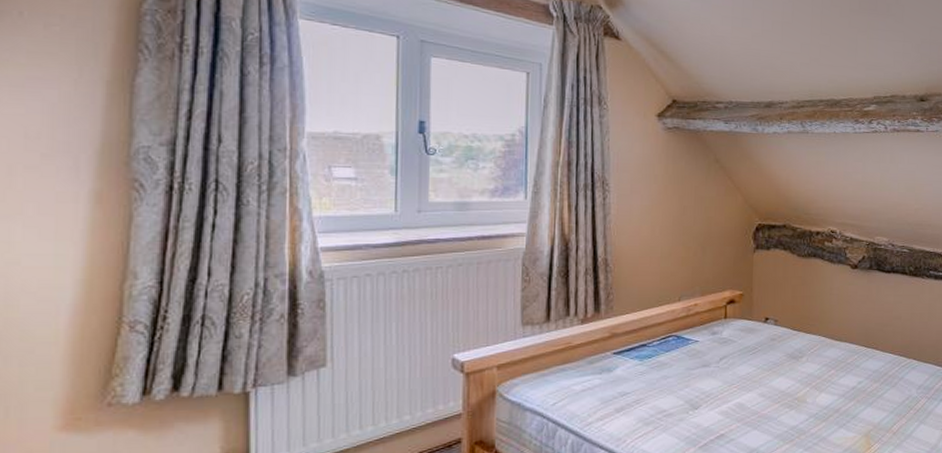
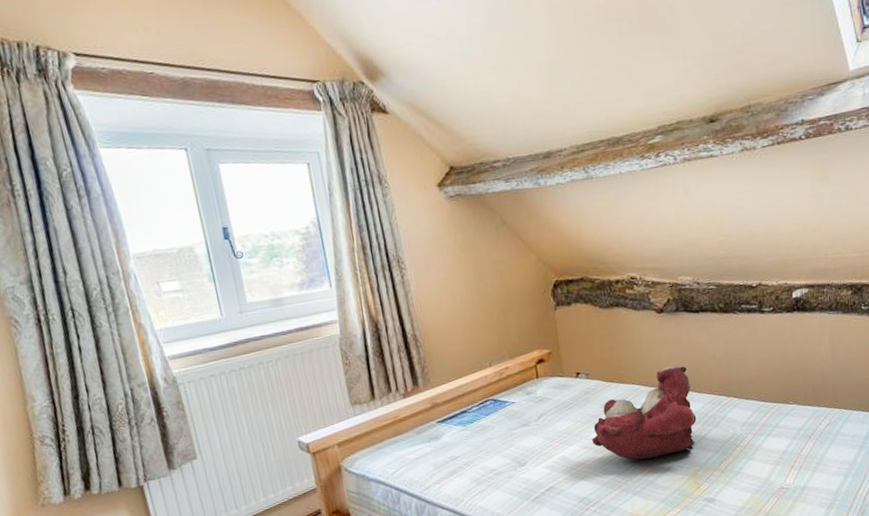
teddy bear: none [771,321,876,414] -> present [592,364,697,461]

